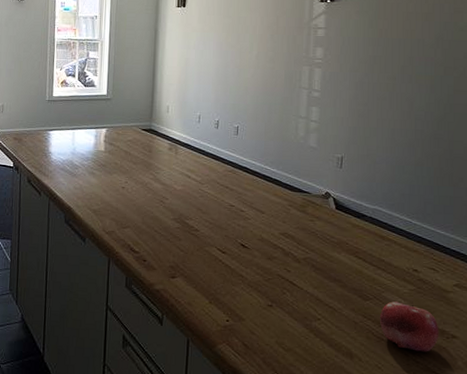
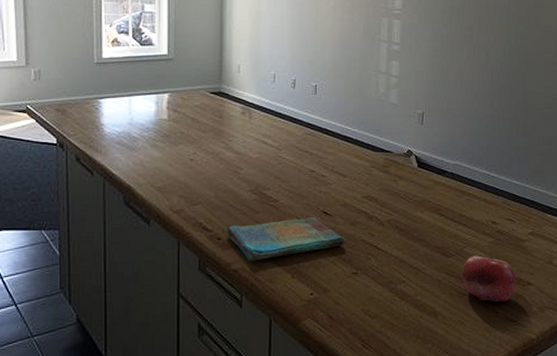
dish towel: none [151,248,261,284] -> present [227,216,344,261]

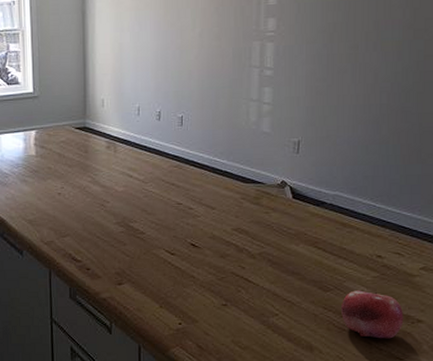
dish towel: present [227,216,344,261] -> none [95,248,213,291]

